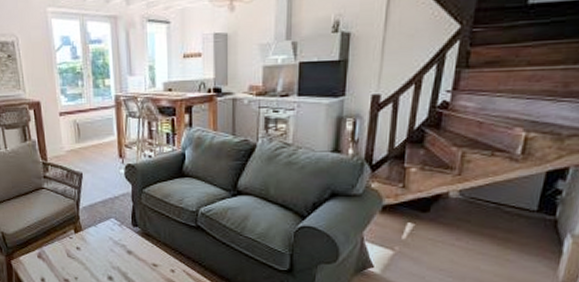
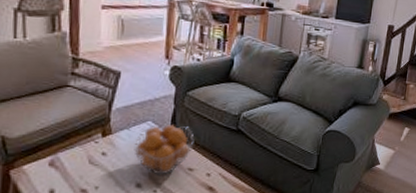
fruit basket: none [102,222,155,270] -> present [134,125,194,175]

